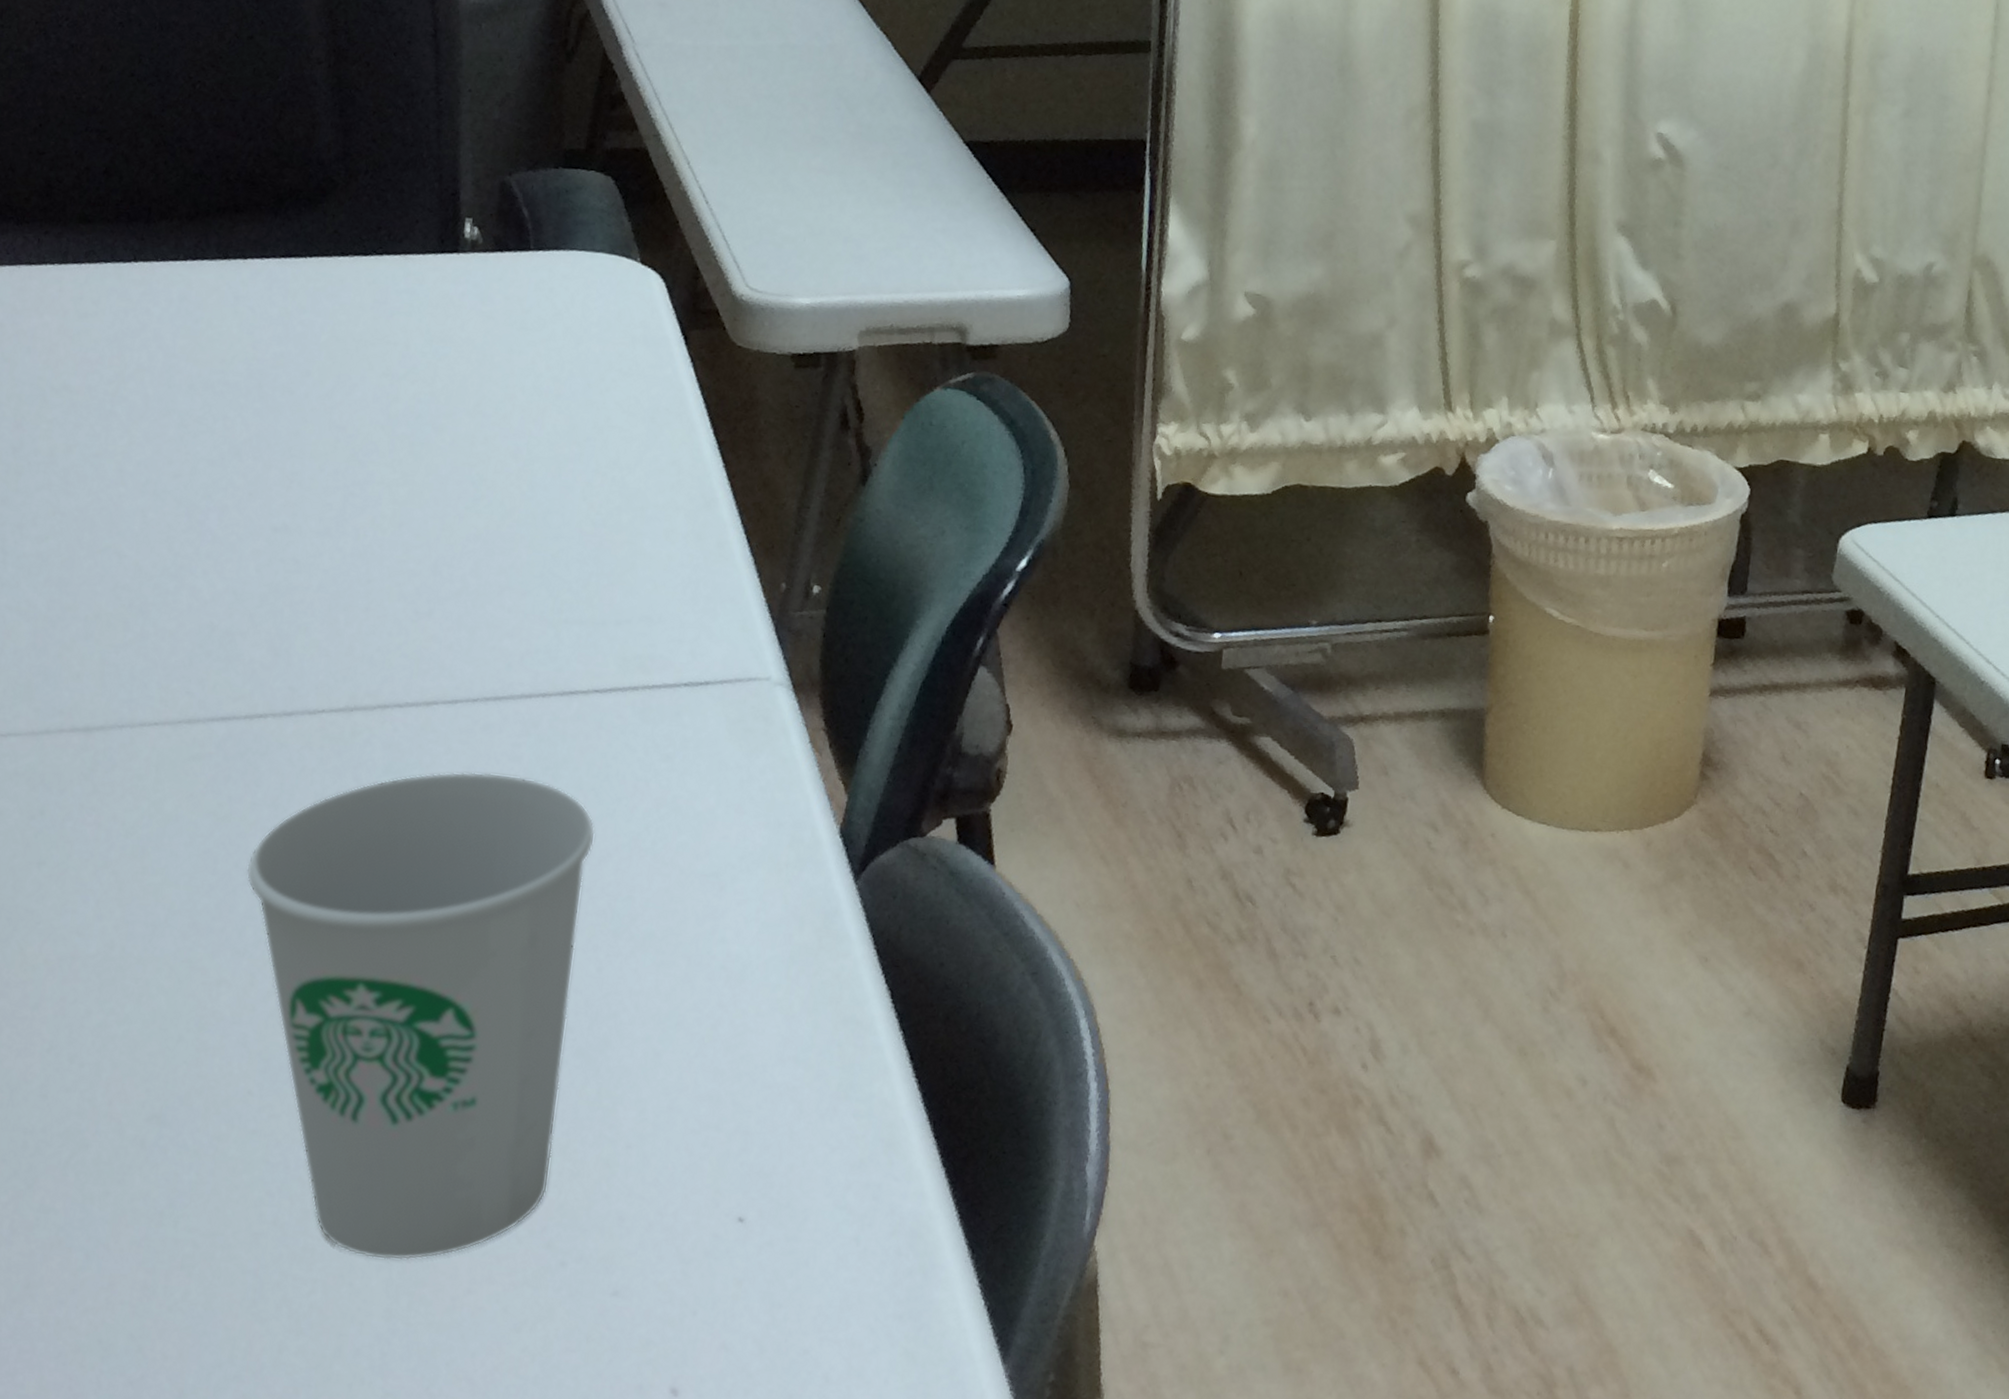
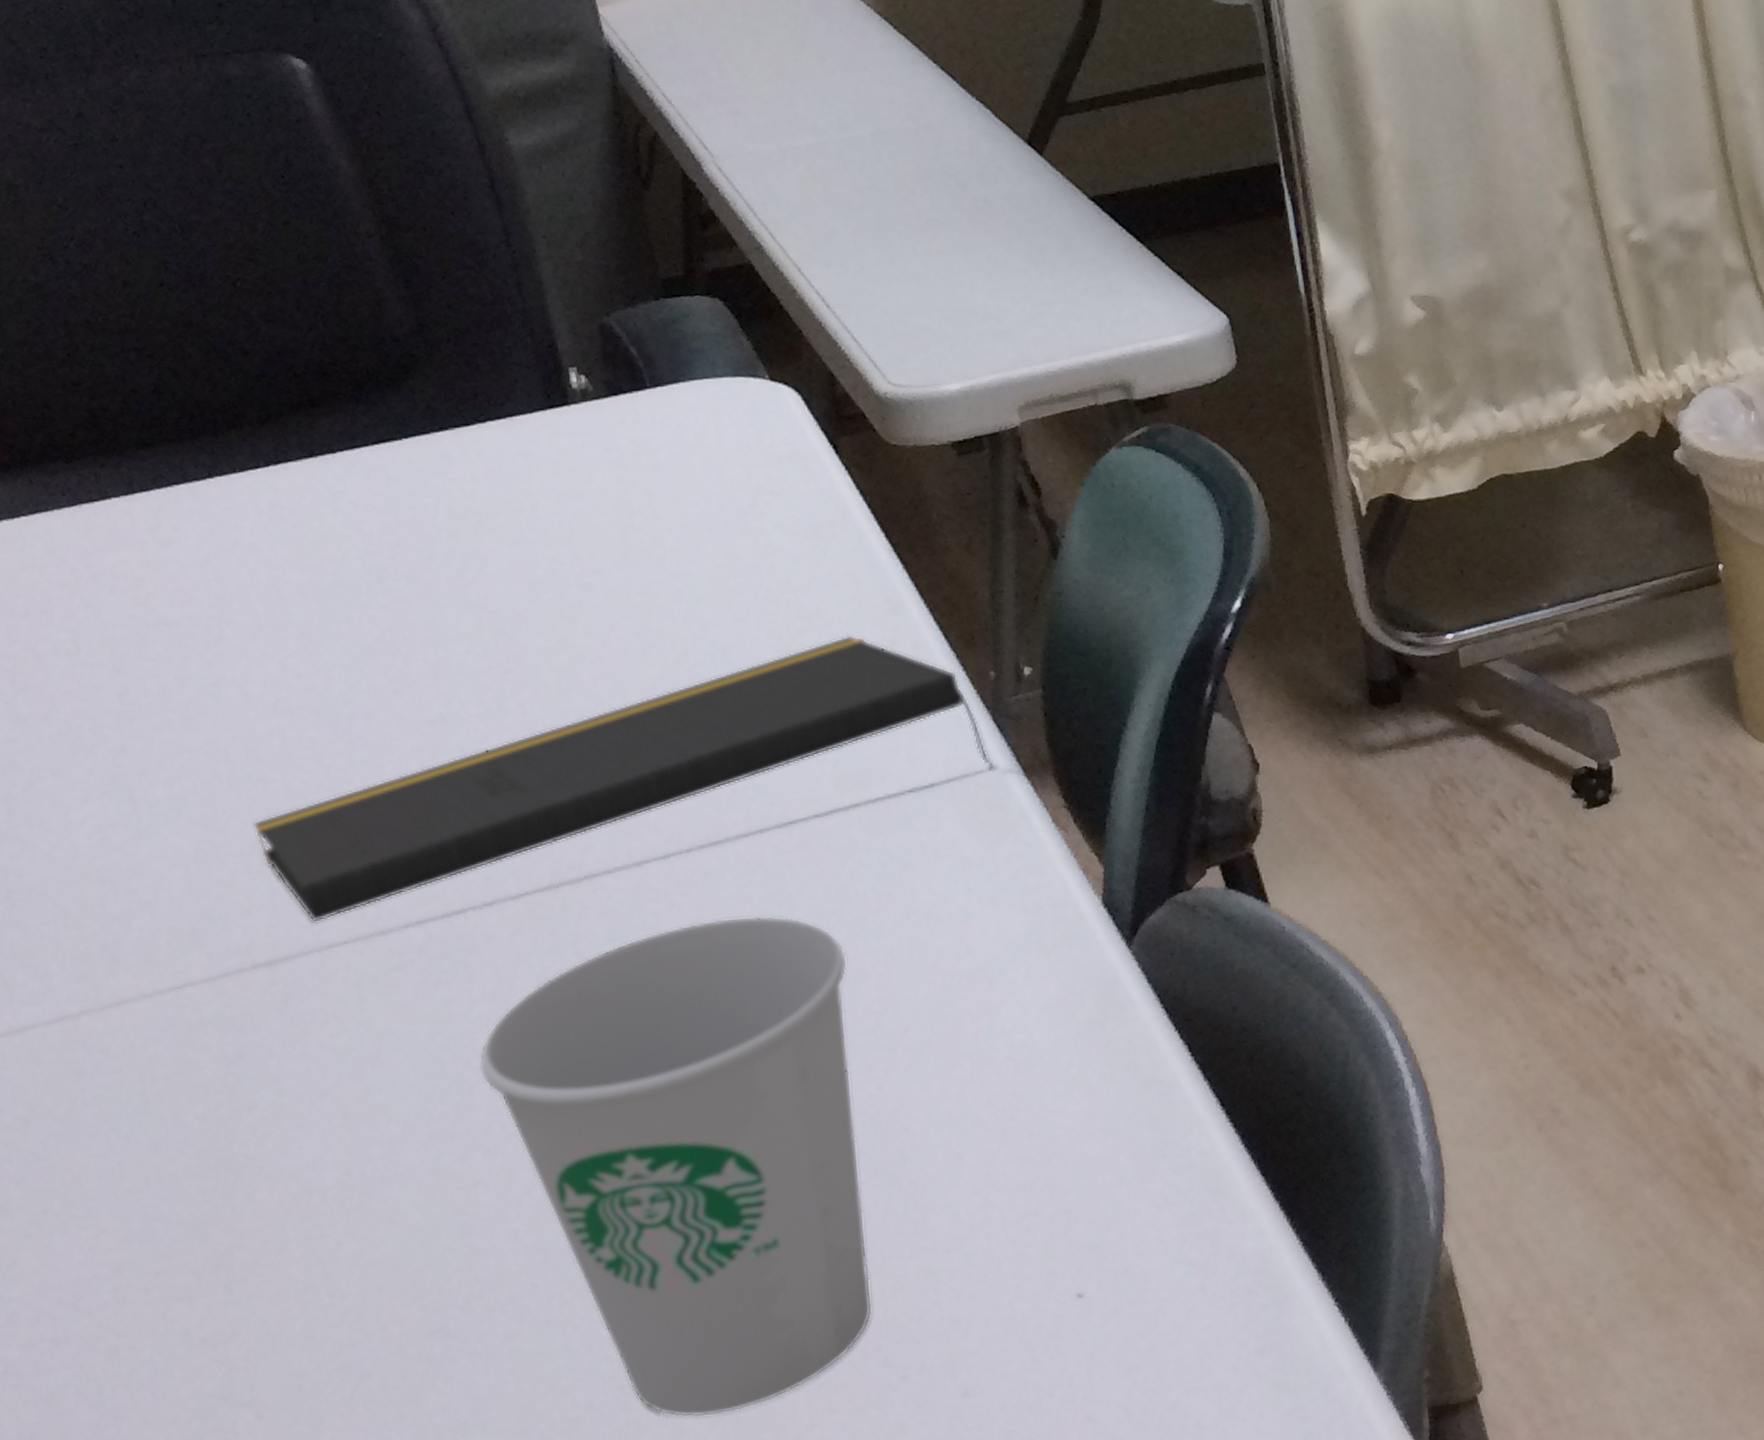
notepad: none [100,521,767,699] -> present [253,635,994,922]

